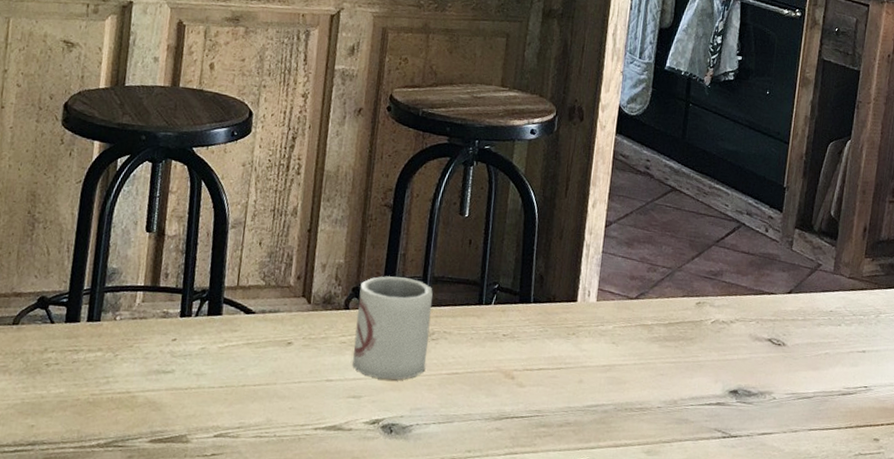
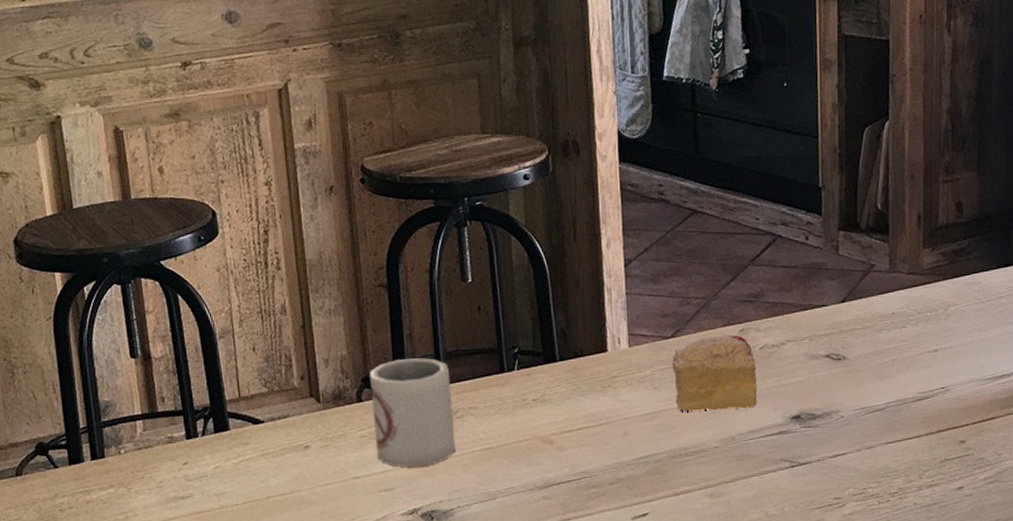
cake slice: none [630,304,706,376] -> present [672,334,758,413]

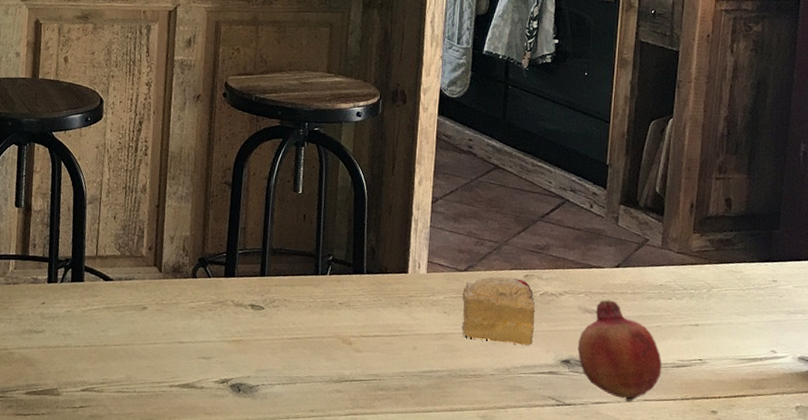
cup: present [369,358,456,467] -> none [201,247,272,343]
fruit: none [807,340,902,448] -> present [577,300,662,402]

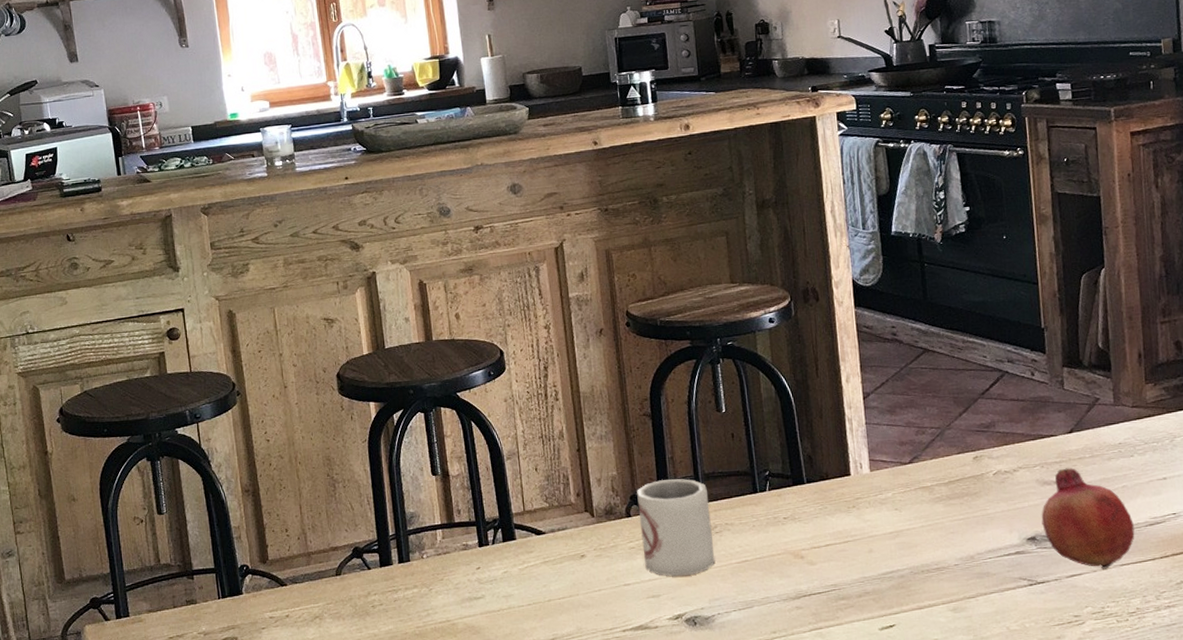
cup: none [201,247,272,343] -> present [637,479,715,576]
cake slice: present [462,276,536,346] -> none [911,461,993,533]

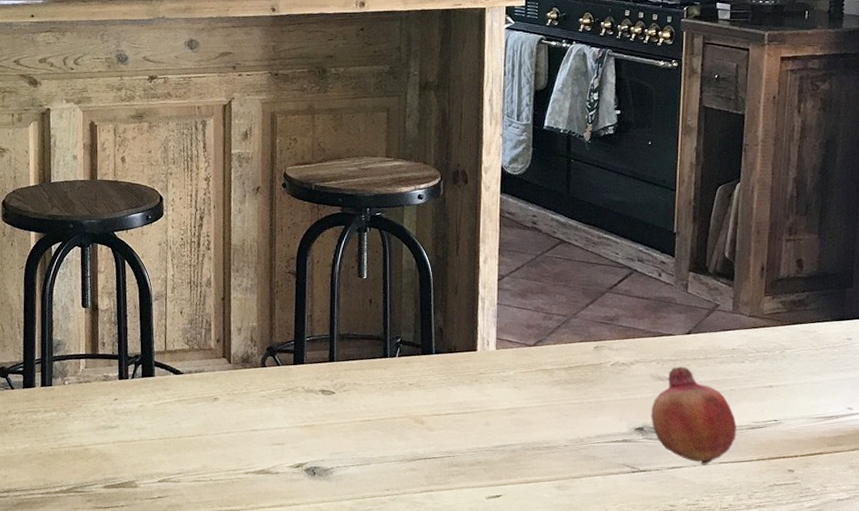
cup: present [637,479,715,576] -> none [273,336,341,428]

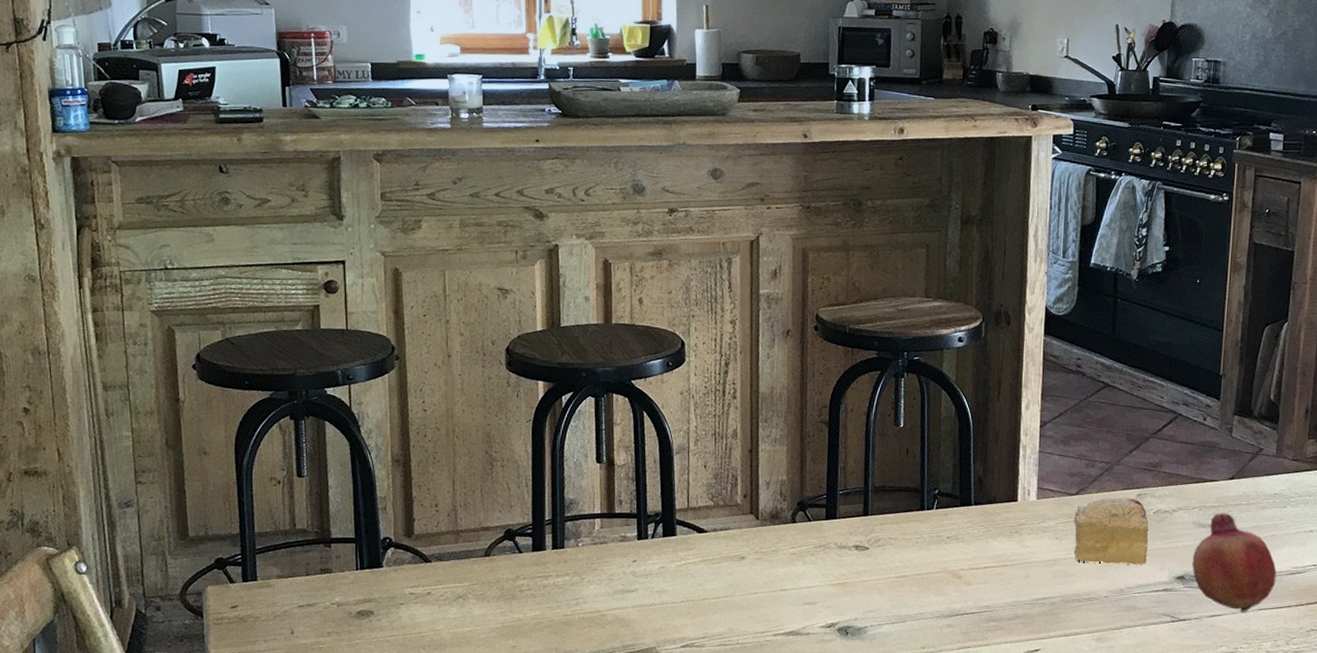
cake slice: none [532,349,607,415] -> present [1074,497,1149,565]

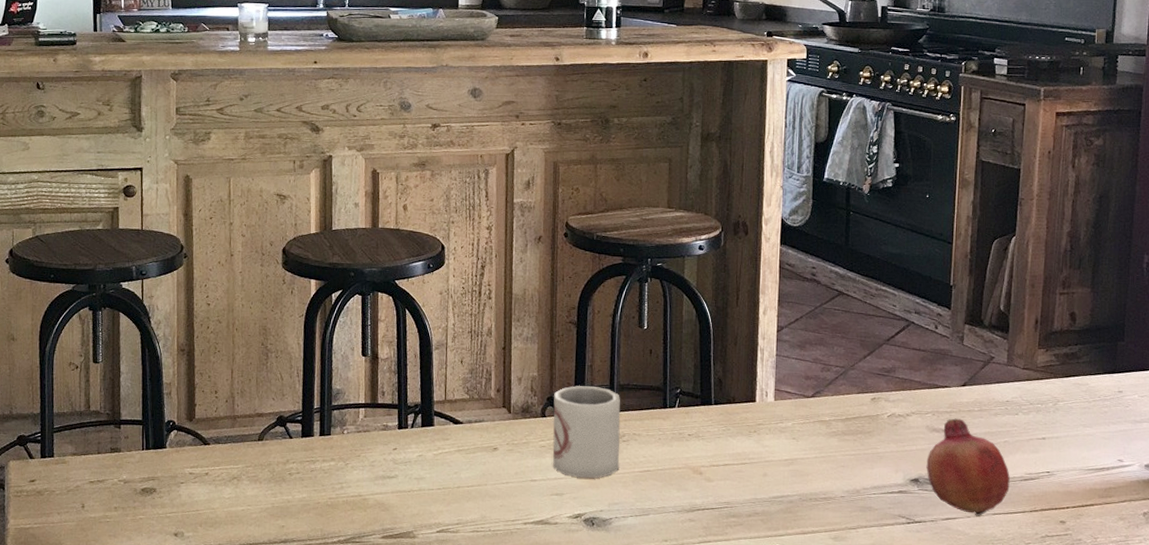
cup: none [804,489,876,585] -> present [552,386,621,478]
cake slice: present [1074,497,1149,565] -> none [810,400,884,467]

